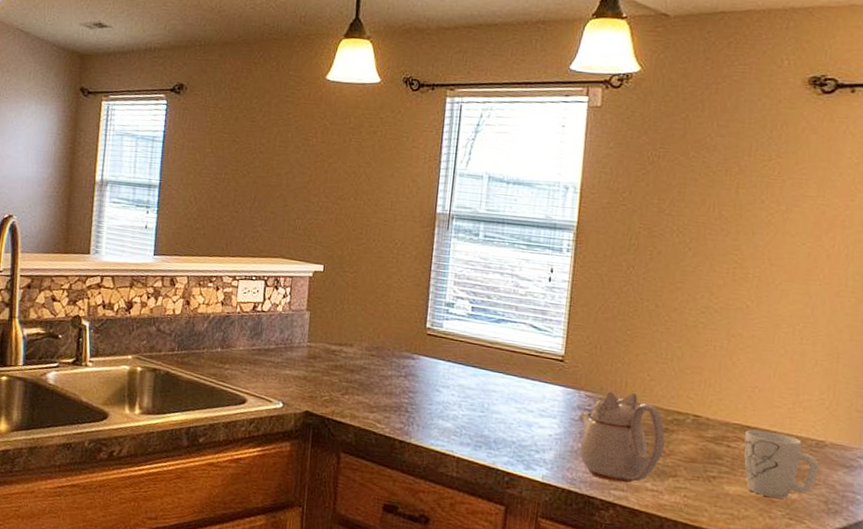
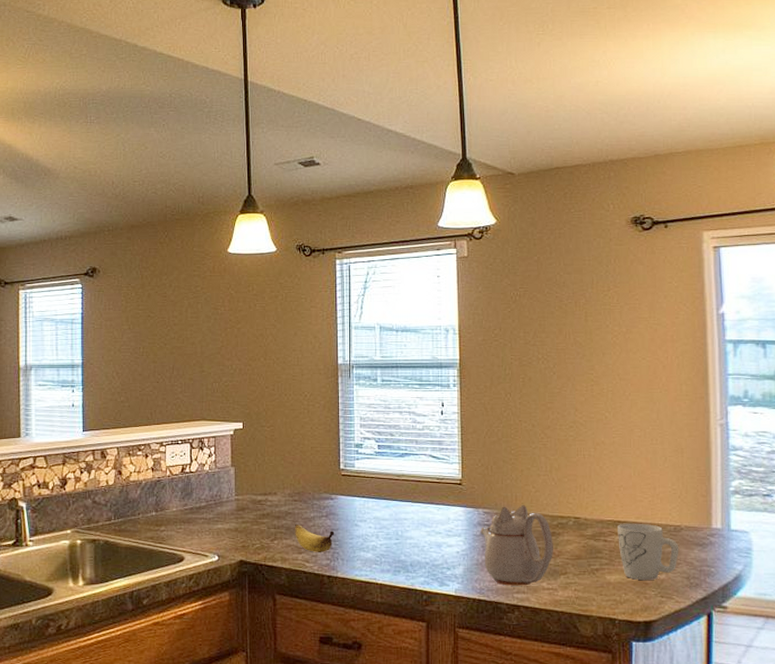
banana: none [368,380,413,416] -> present [295,523,335,553]

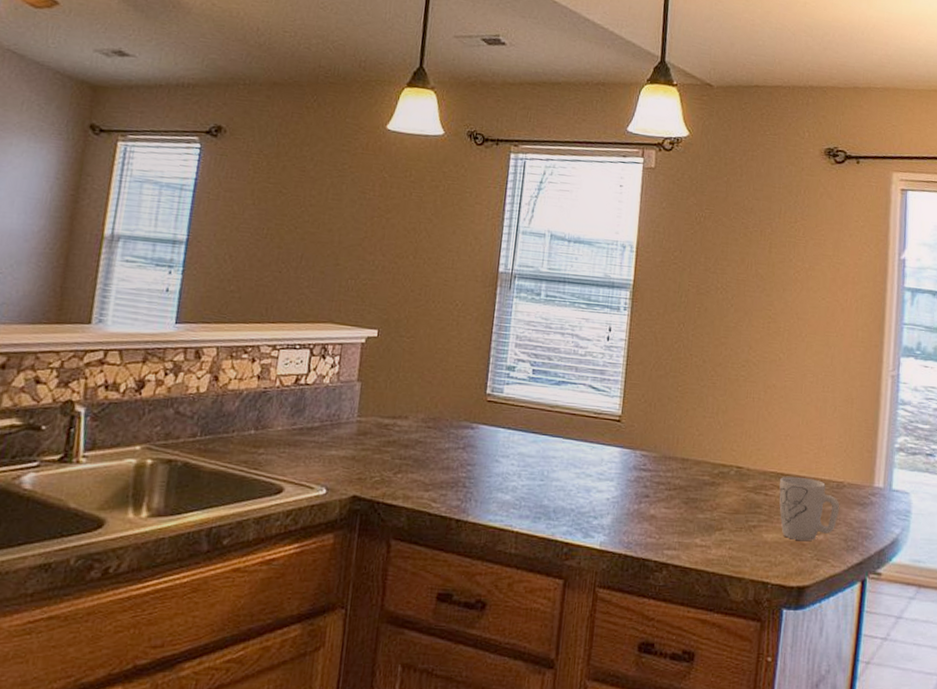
banana: present [295,523,335,553] -> none [423,455,471,492]
teapot: present [480,505,553,586] -> none [635,449,712,542]

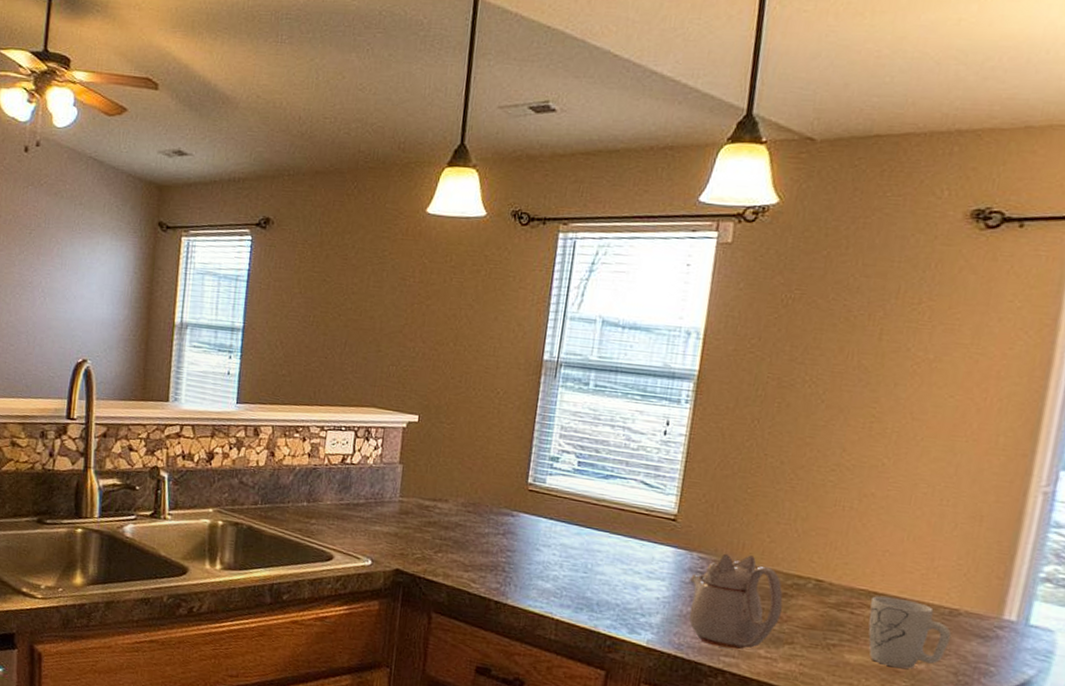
teapot: none [635,449,712,542] -> present [689,553,783,650]

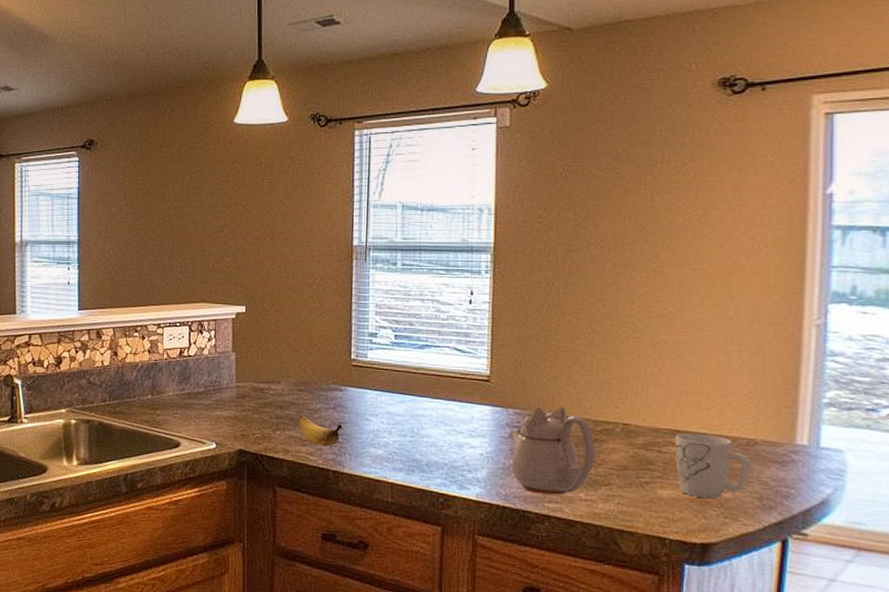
banana: none [463,537,511,575] -> present [299,414,343,447]

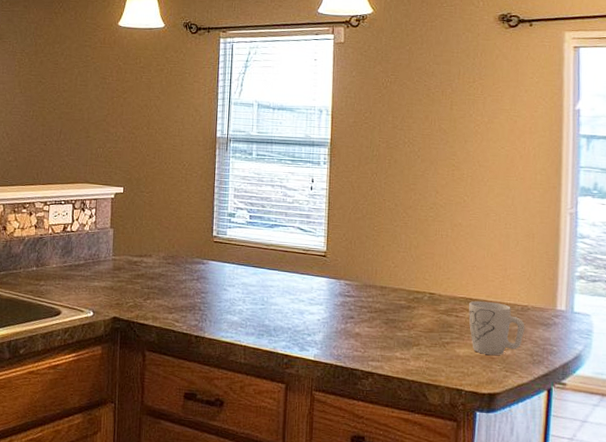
banana: present [299,414,343,447] -> none [167,285,205,314]
teapot: present [509,407,595,495] -> none [341,279,408,355]

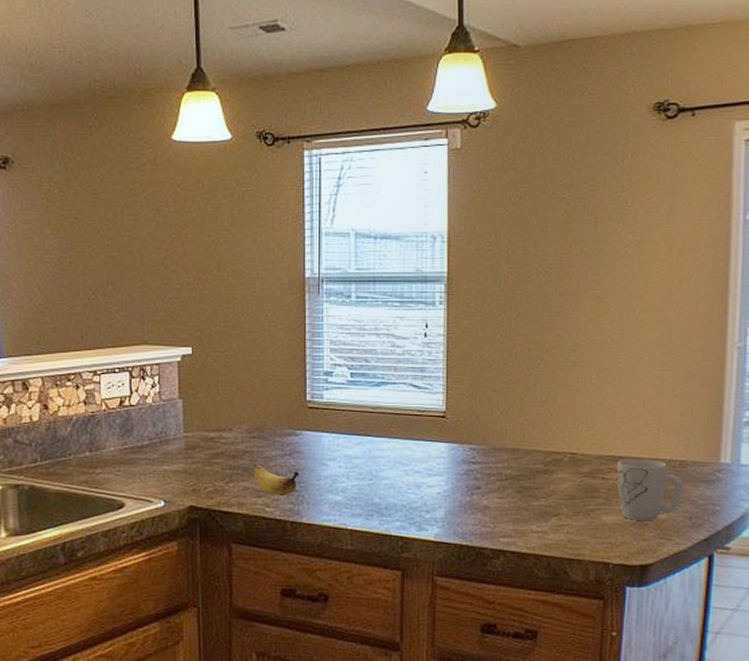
banana: none [167,285,205,314] -> present [254,463,300,497]

